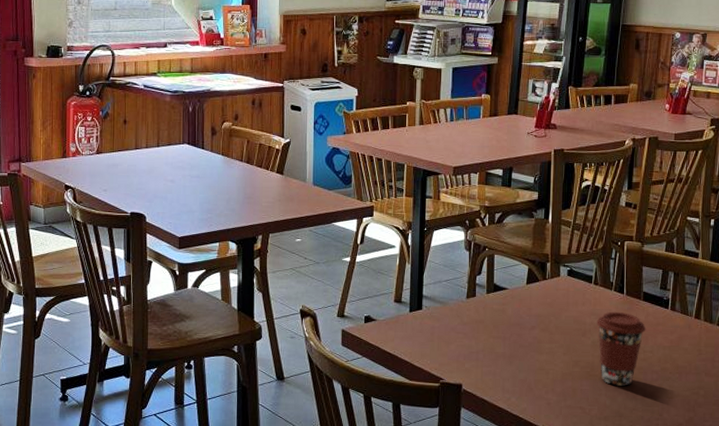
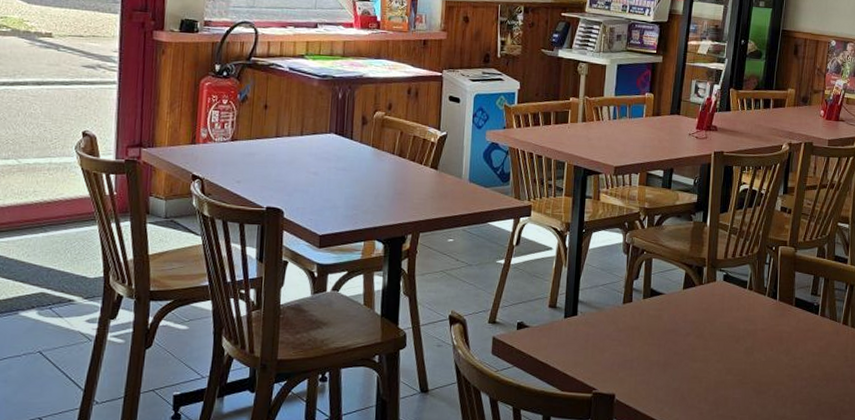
coffee cup: present [597,311,646,386] -> none [750,317,797,394]

